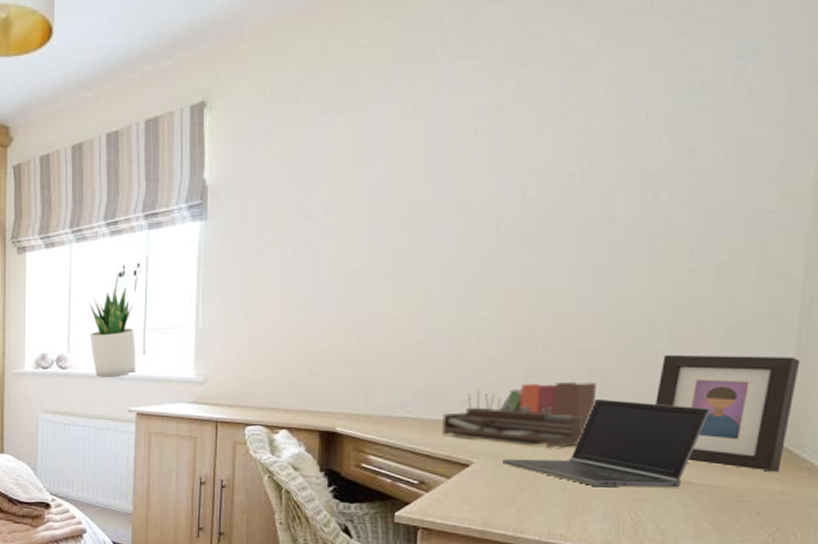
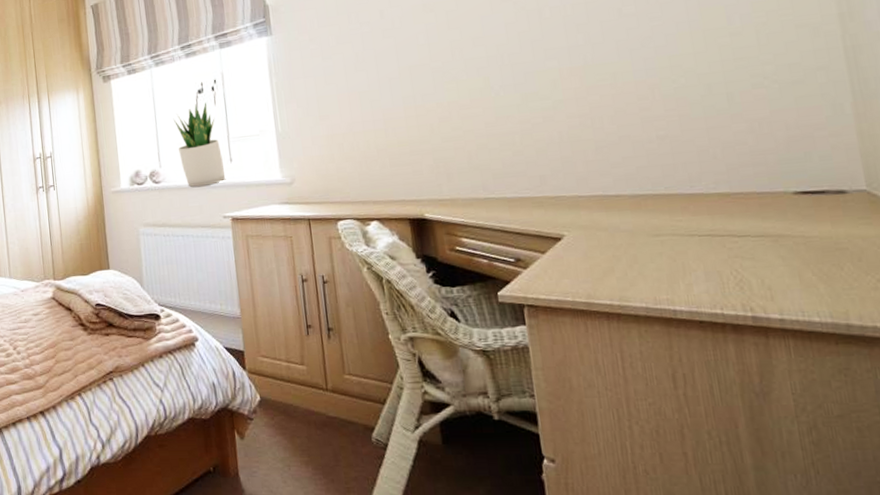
desk organizer: present [442,389,584,448] -> none [525,163,666,215]
books: present [499,381,596,432] -> none [579,146,671,195]
laptop computer: present [502,398,711,488] -> none [593,161,786,248]
picture frame: present [656,354,801,472] -> none [726,105,870,217]

